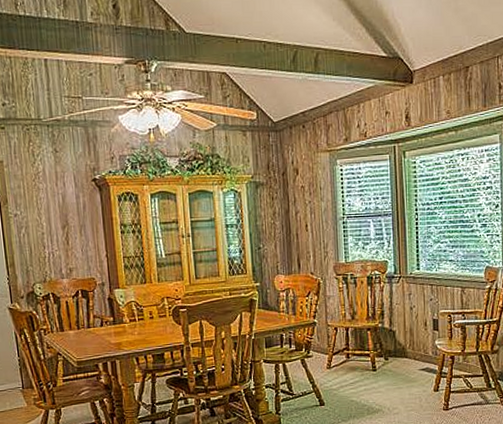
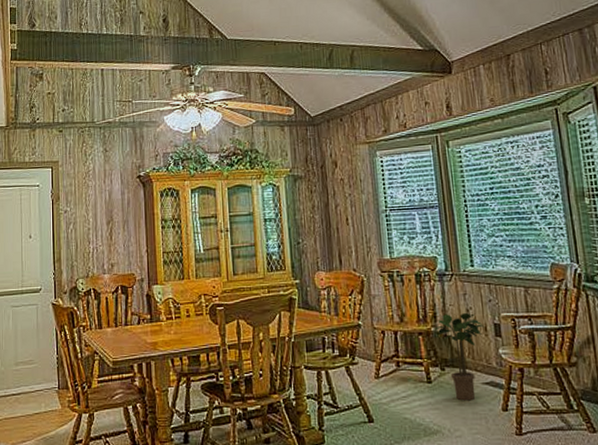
potted plant: none [380,311,425,385] -> present [433,313,485,401]

